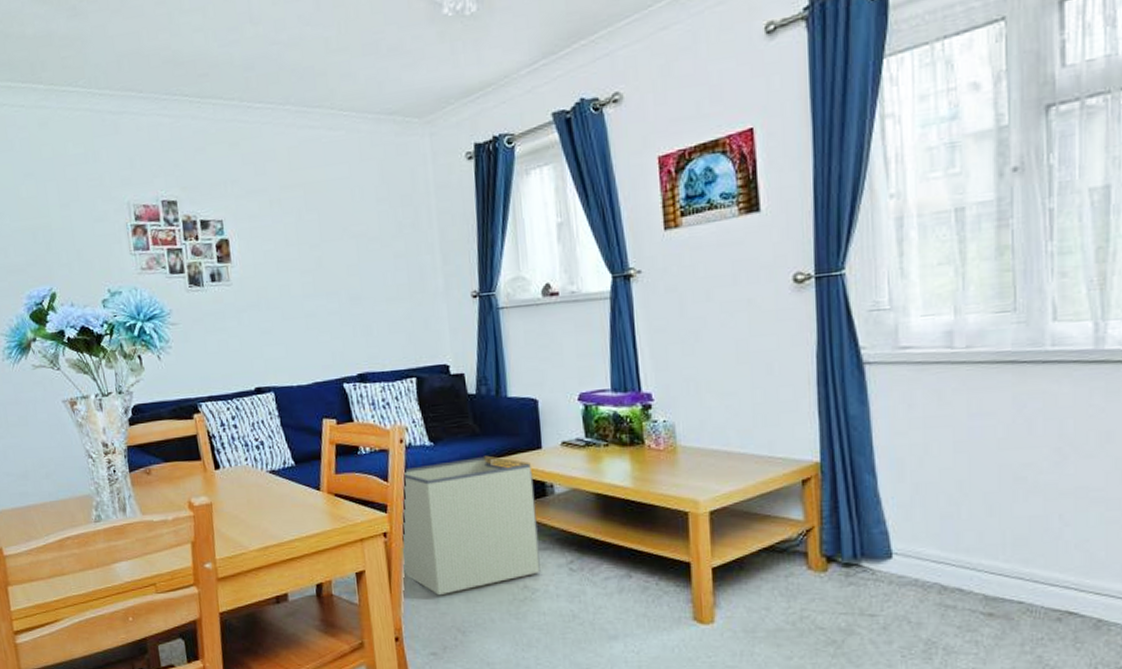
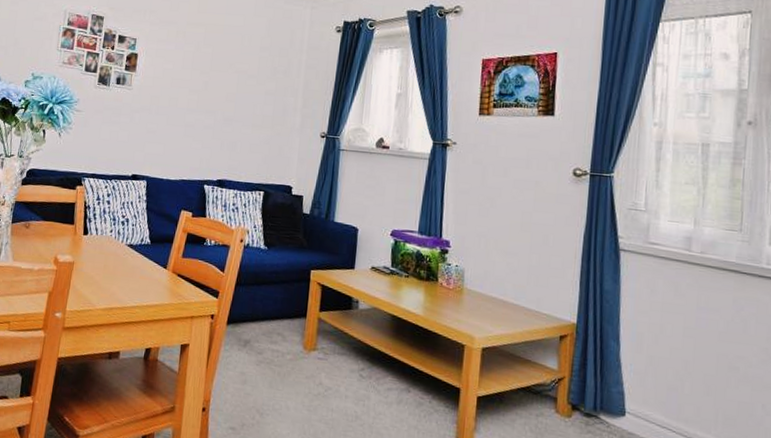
storage bin: present [401,455,541,595] -> none [219,264,344,378]

